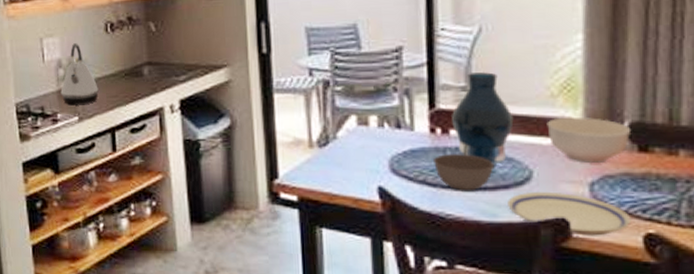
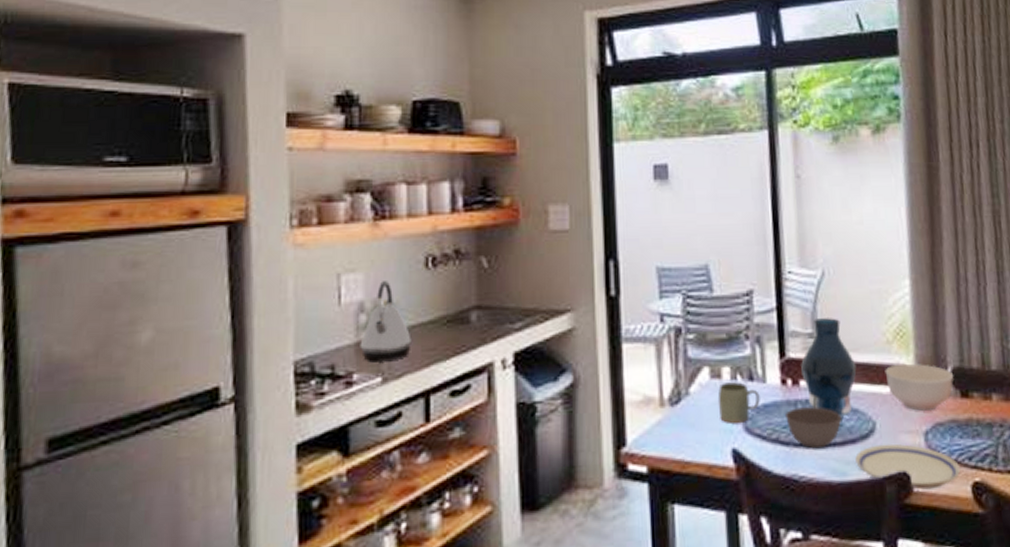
mug: none [364,129,407,164] -> present [717,382,760,423]

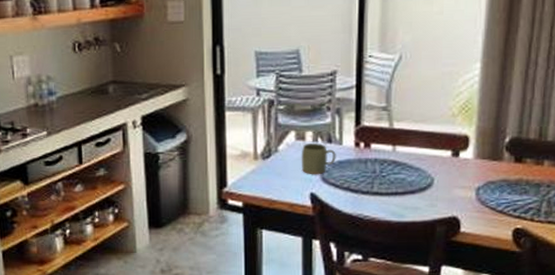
kettle: present [360,281,412,363] -> none [30,61,66,121]
soup bowl: present [786,407,842,449] -> none [357,165,405,196]
vase: present [801,318,857,422] -> none [373,94,422,177]
plate: present [855,444,961,490] -> none [413,195,505,231]
bowl: present [885,363,954,411] -> none [447,133,511,171]

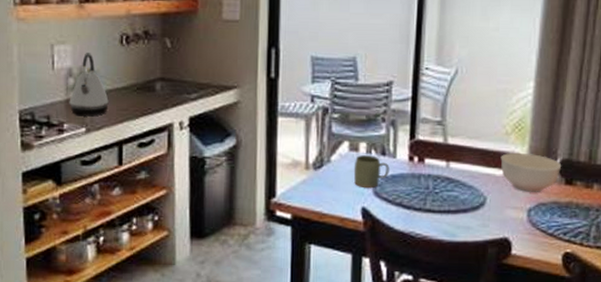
kettle: none [30,61,66,121] -> present [69,53,109,117]
bowl: none [447,133,511,171] -> present [500,152,562,192]

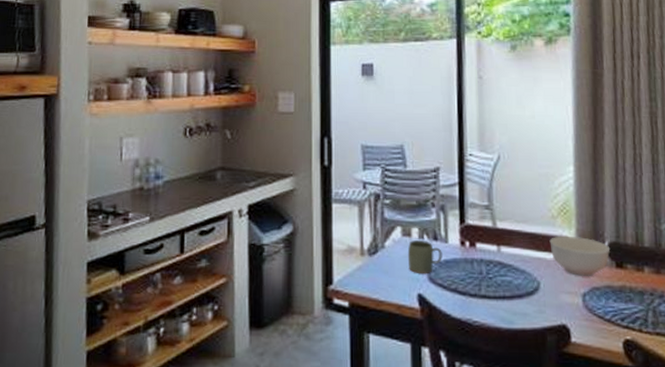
kettle: present [69,53,109,117] -> none [134,145,172,206]

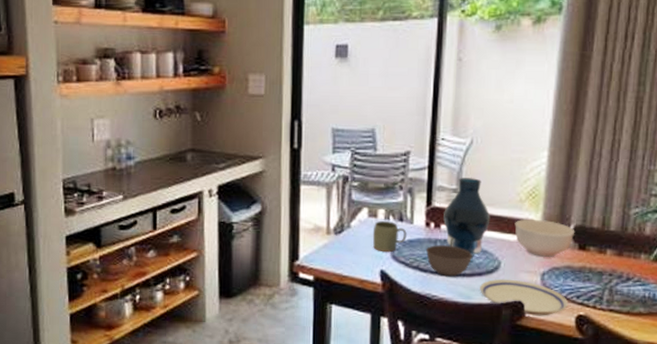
soup bowl: none [463,265,511,300] -> present [426,245,473,277]
vase: none [478,194,525,280] -> present [443,178,491,259]
plate: none [521,301,614,342] -> present [480,279,569,316]

